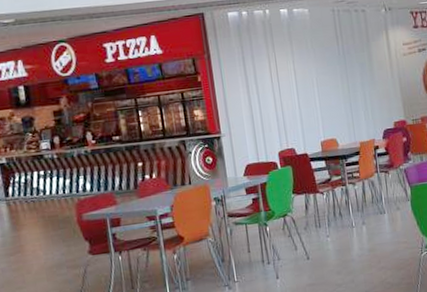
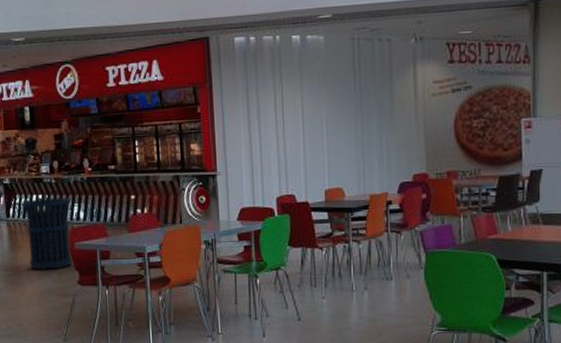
trash can: none [20,170,81,246] -> present [20,196,72,271]

